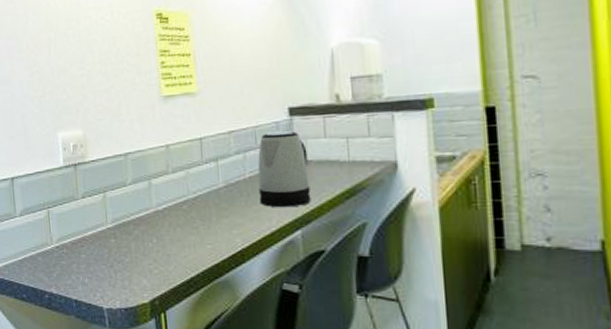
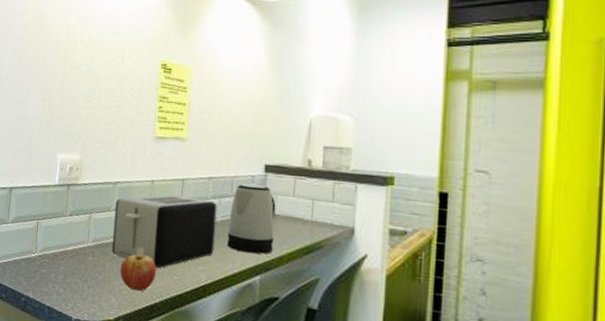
toaster: none [130,156,247,240] -> present [111,194,217,269]
fruit: none [146,227,187,267] -> present [120,254,156,291]

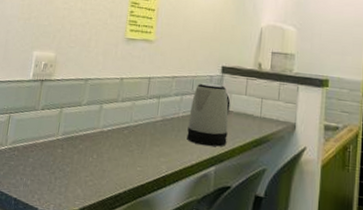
toaster: present [111,194,217,269] -> none [80,91,179,161]
fruit: present [120,254,156,291] -> none [87,146,121,182]

